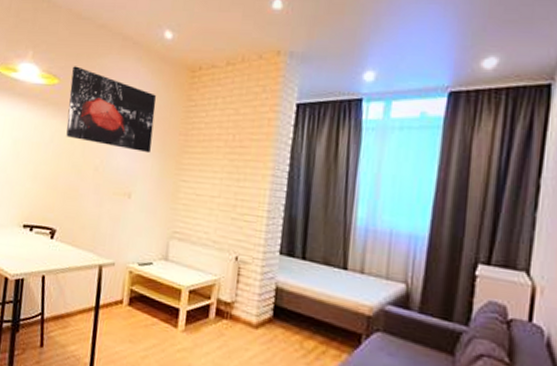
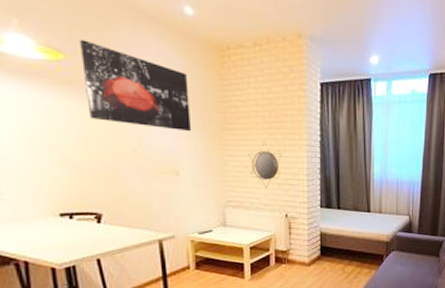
home mirror: none [203,168,241,222] -> present [248,142,282,188]

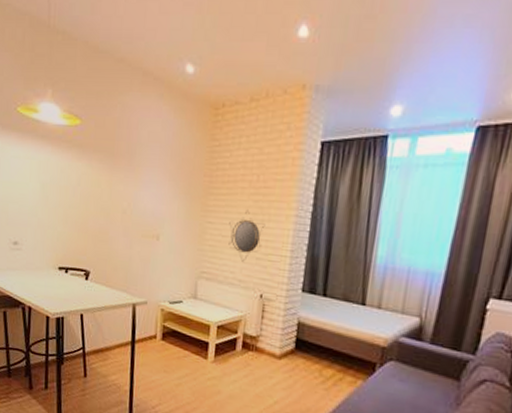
wall art: present [80,39,191,132] -> none [92,105,180,196]

